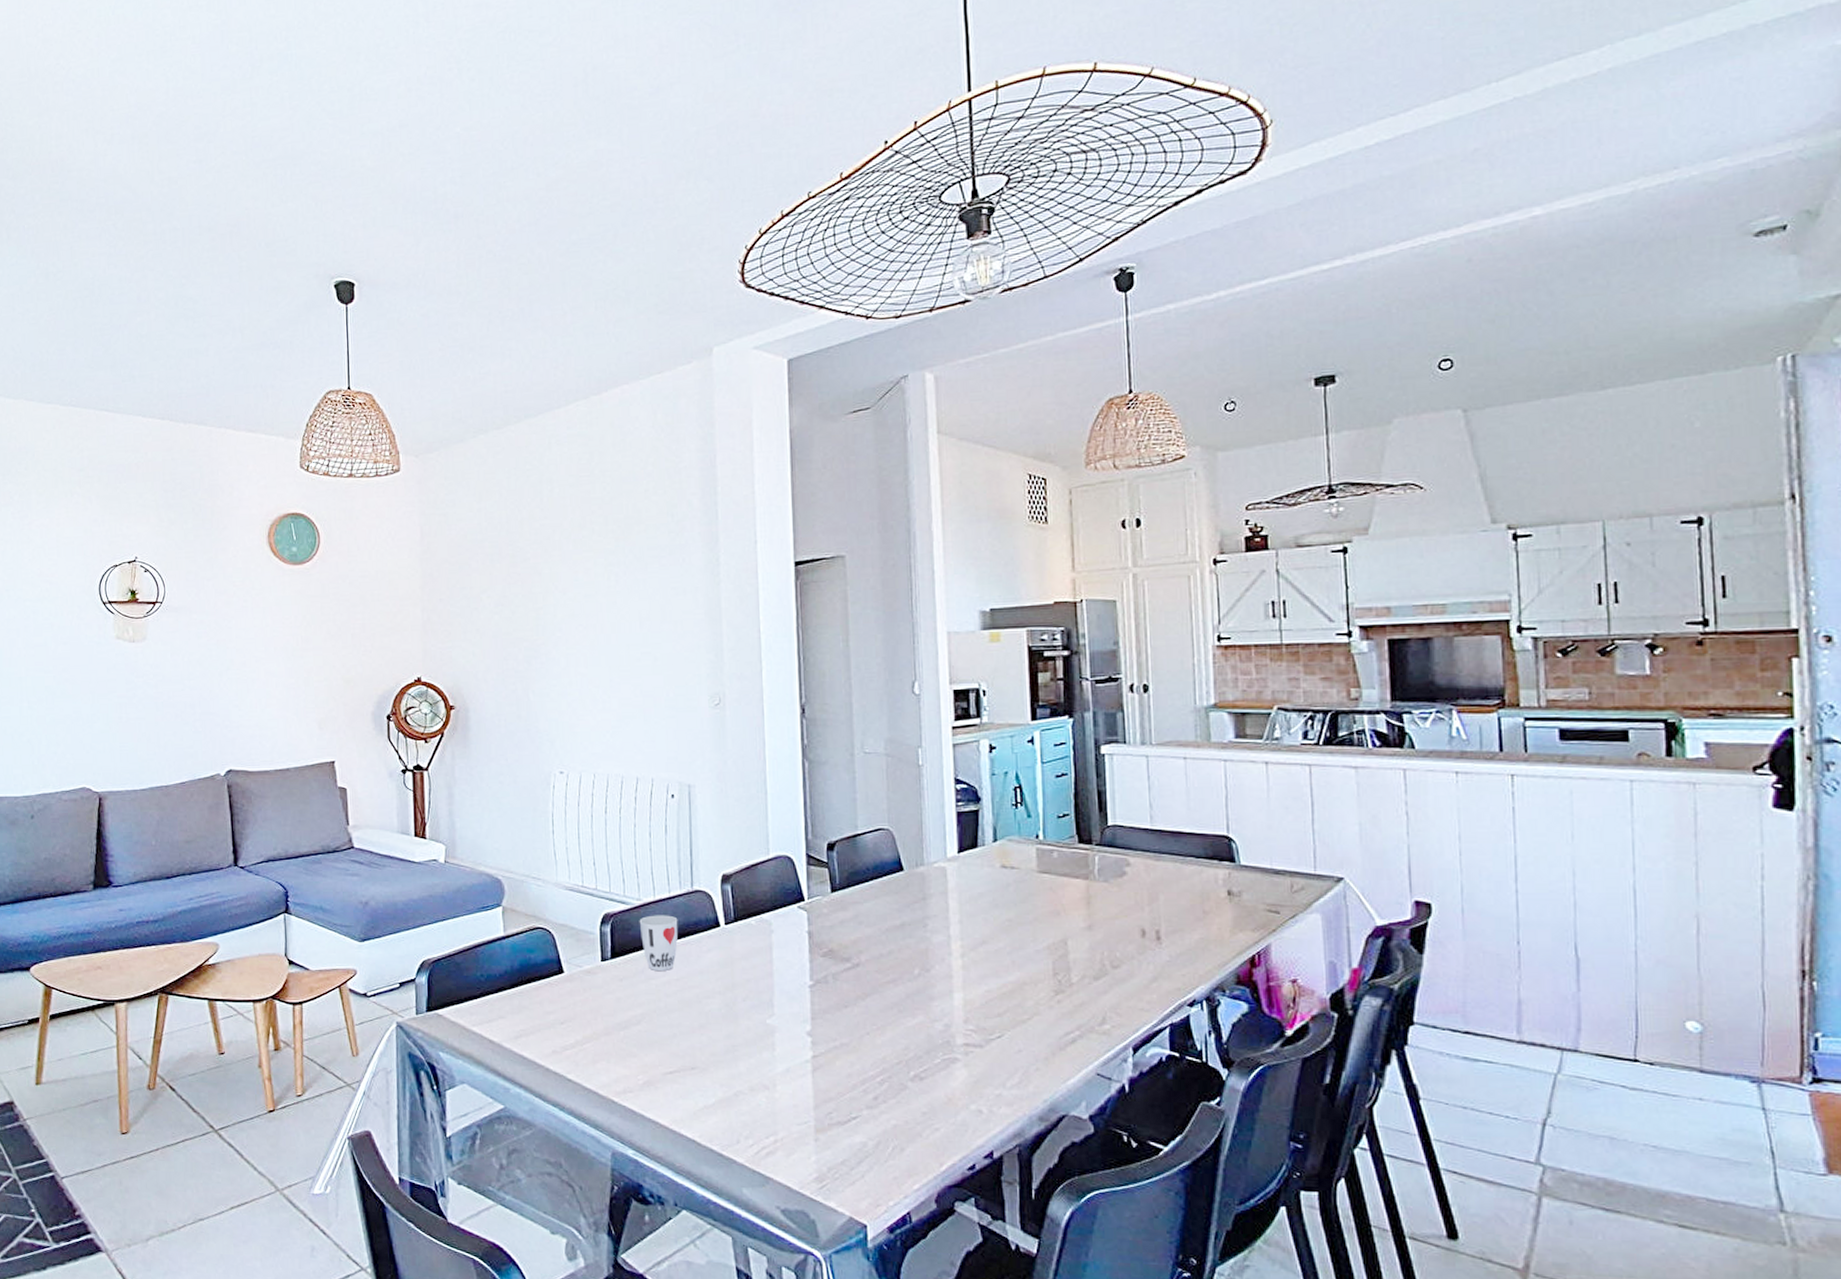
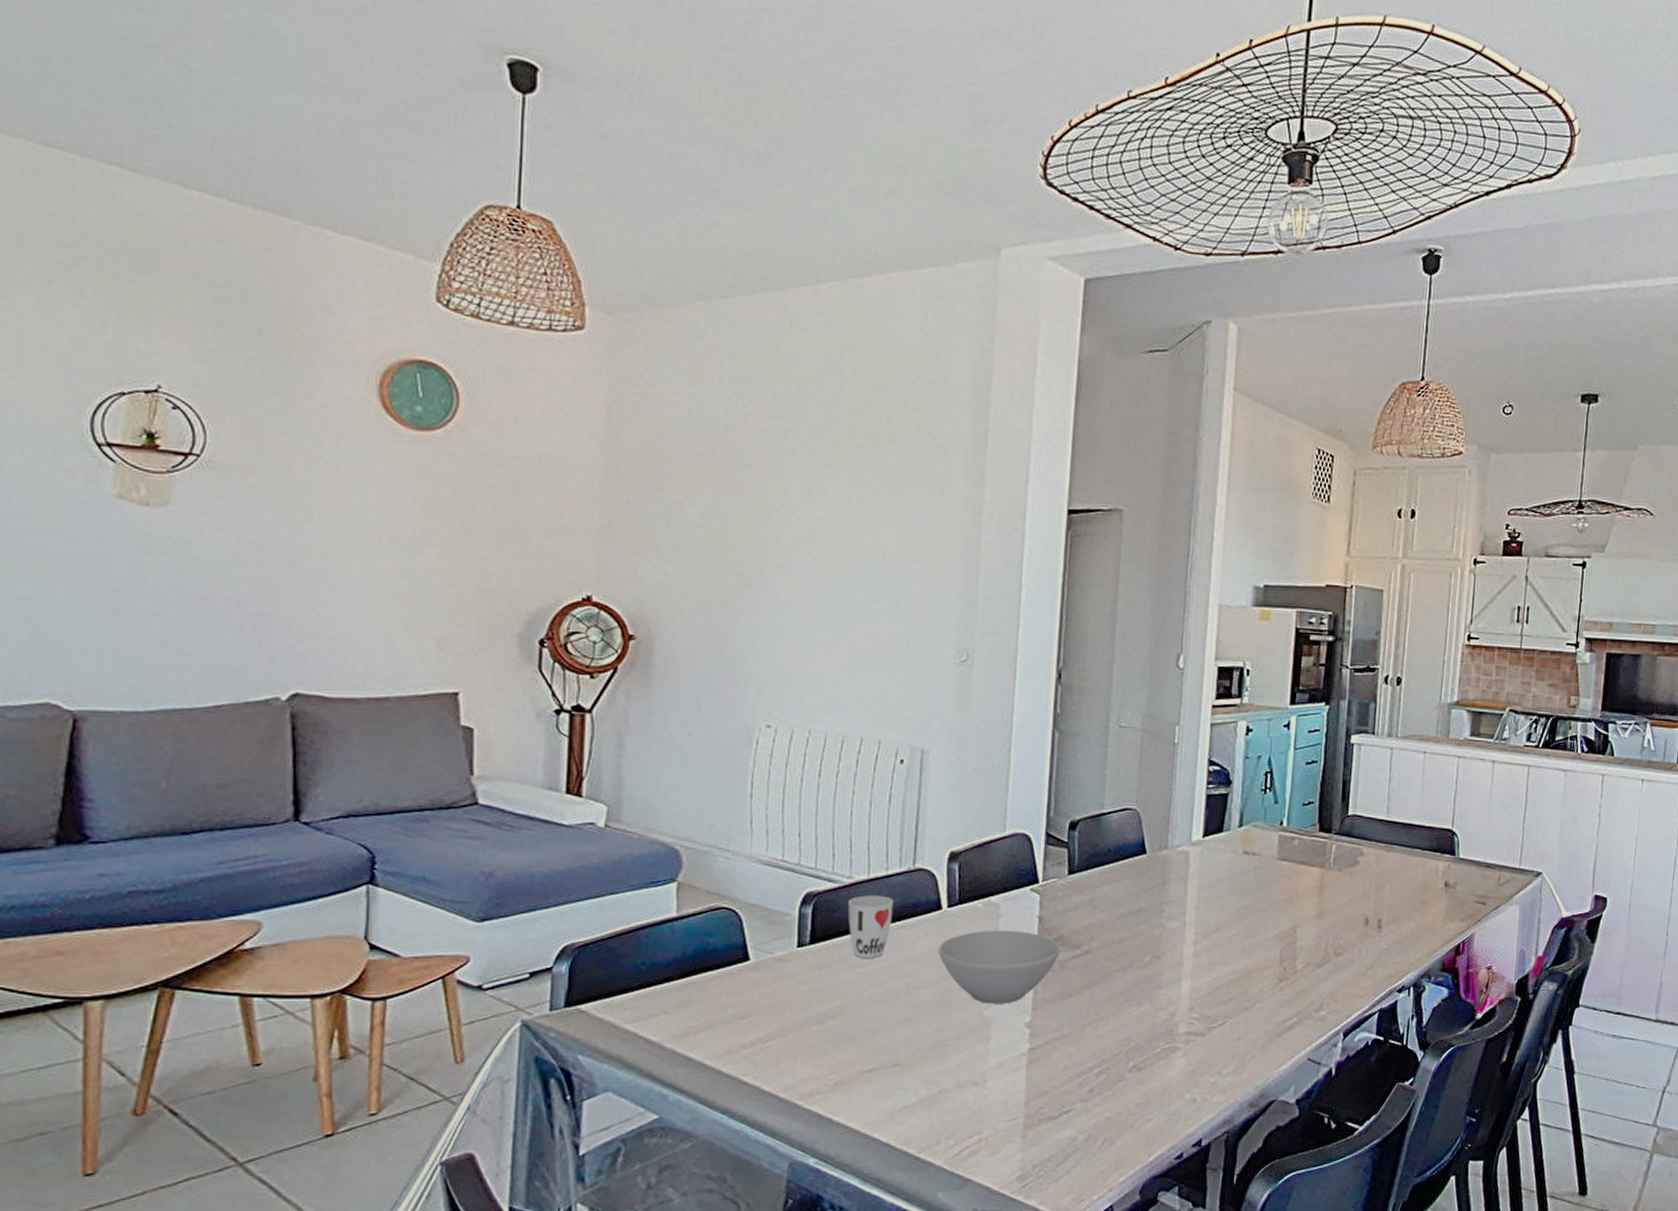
bowl: none [721,944,832,1013] -> present [938,929,1061,1004]

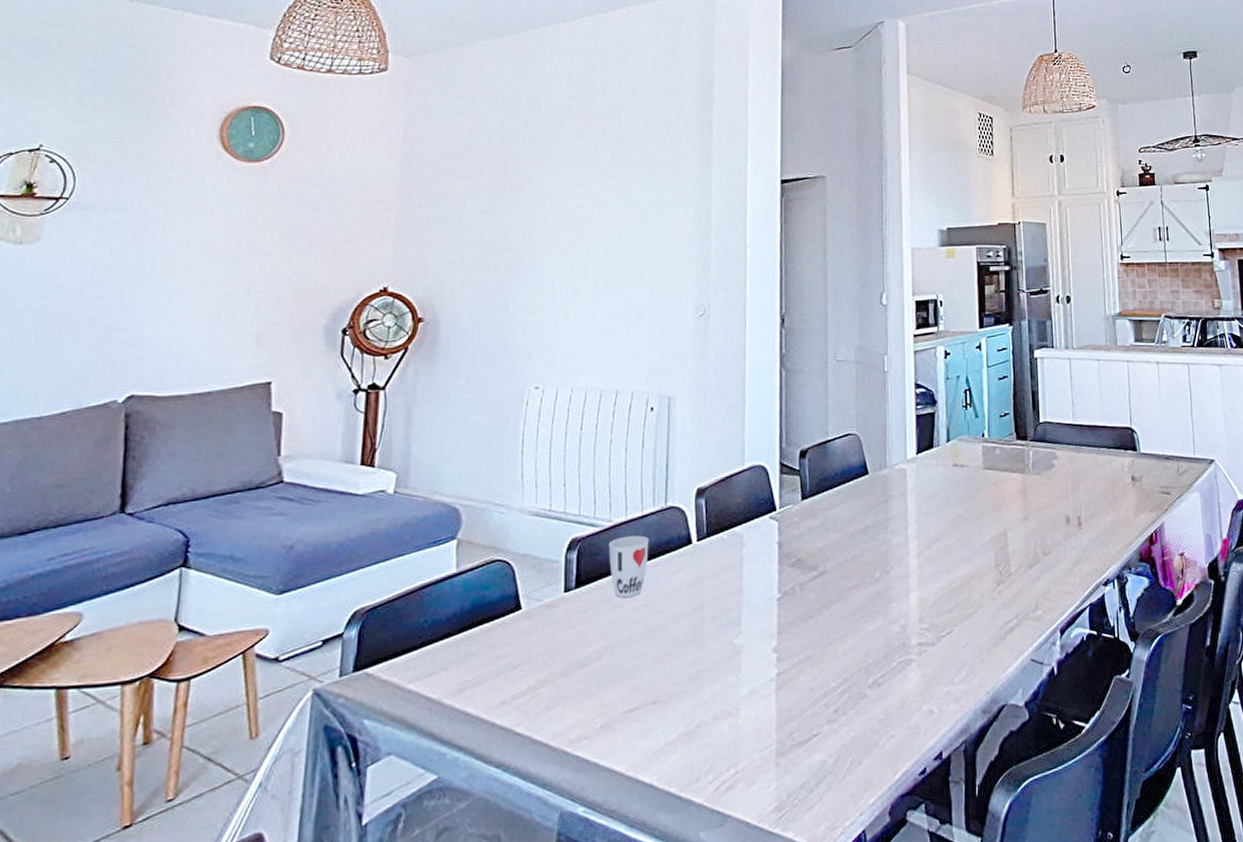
bowl: present [938,929,1061,1004] -> none [691,557,799,632]

